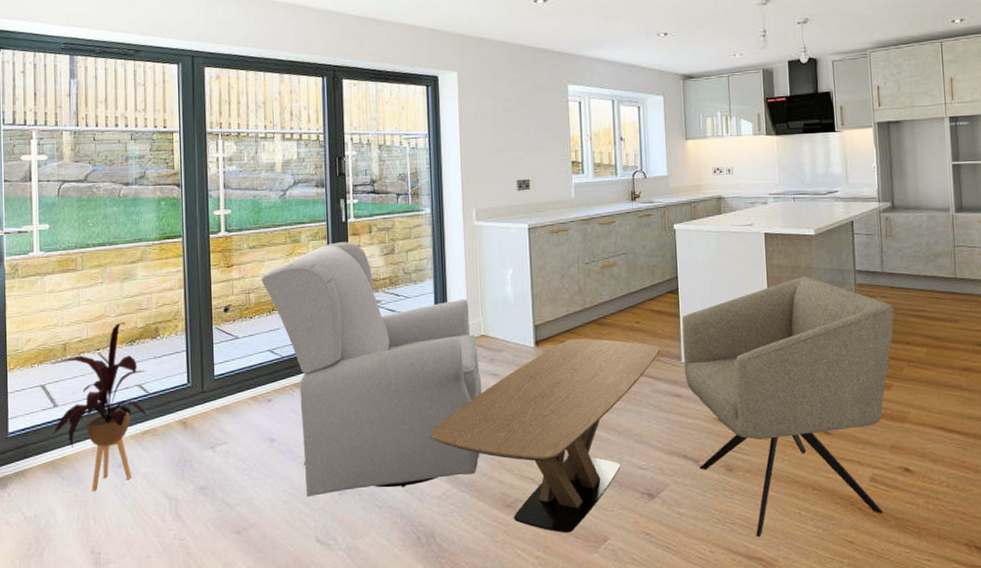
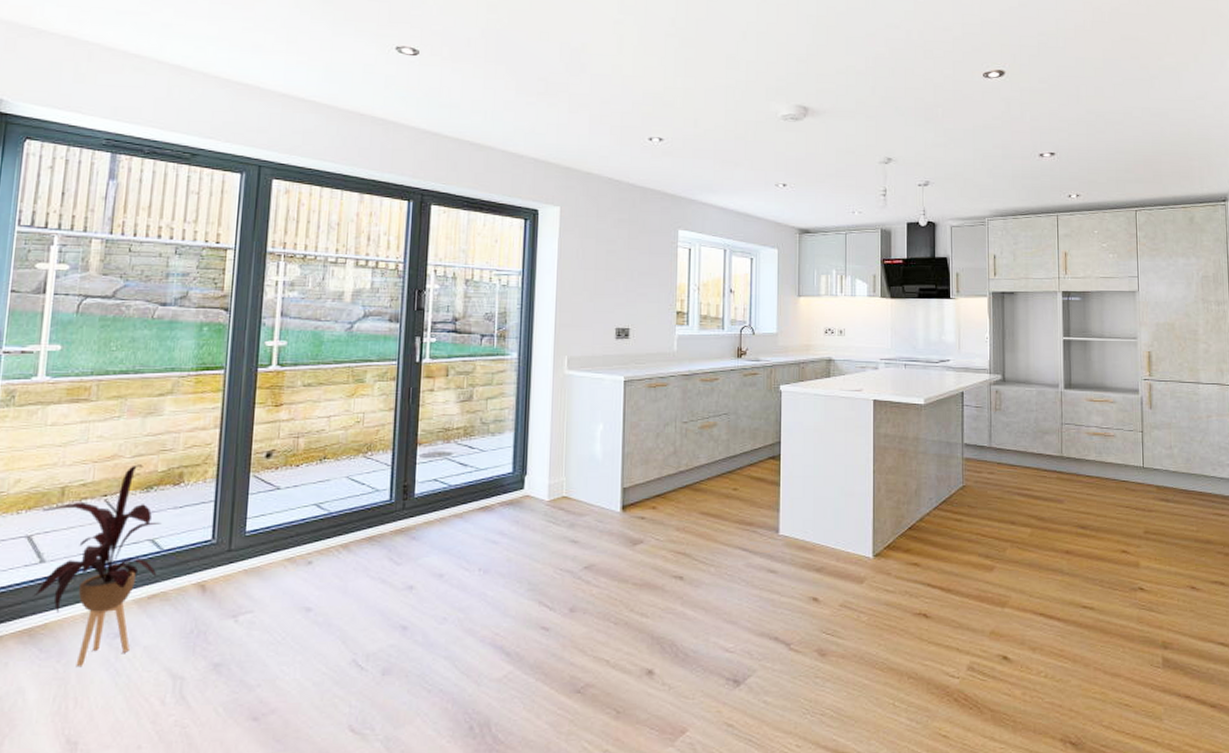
chair: present [261,242,482,496] -> none [314,385,559,677]
coffee table: present [429,338,661,533] -> none [494,504,758,724]
chair: present [681,276,895,536] -> none [781,447,1000,729]

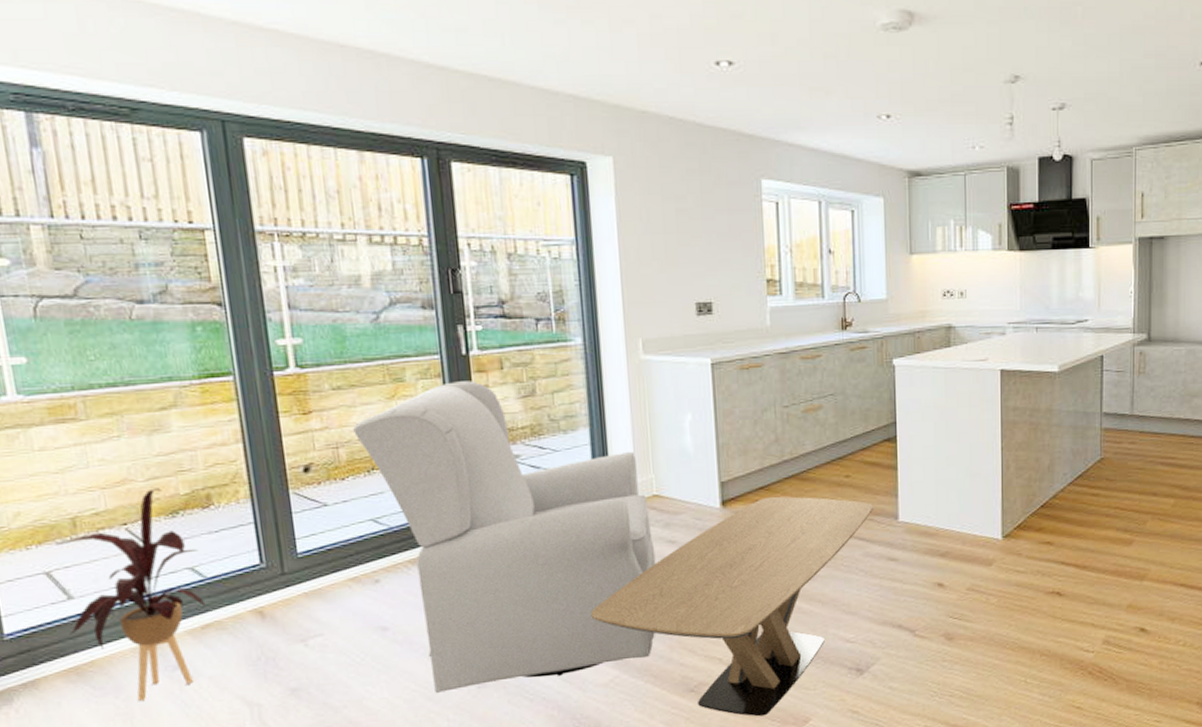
chair: none [314,385,559,677] -> present [353,381,656,693]
coffee table: none [494,504,758,724] -> present [590,496,874,717]

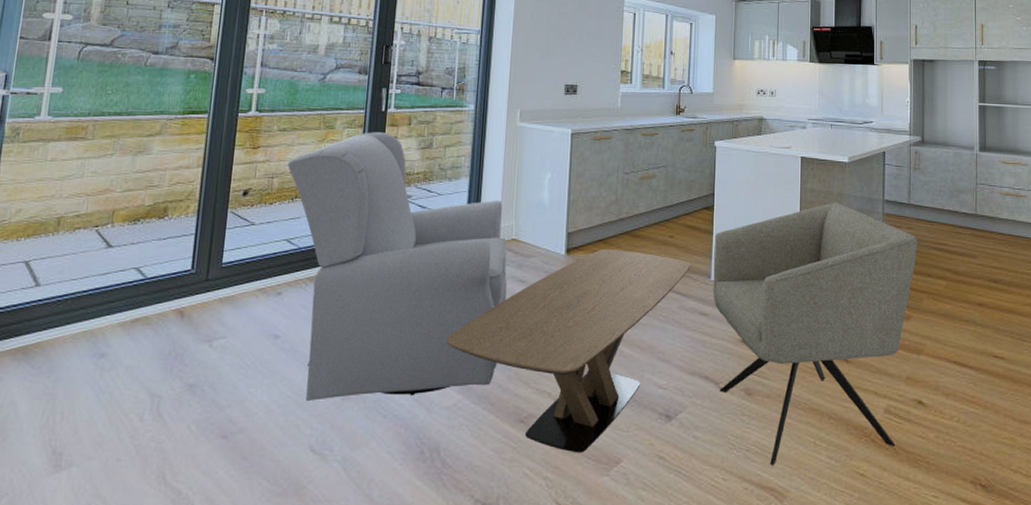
house plant: present [54,488,206,701] -> none [28,198,146,383]
chair: none [899,420,1142,708] -> present [713,202,918,465]

